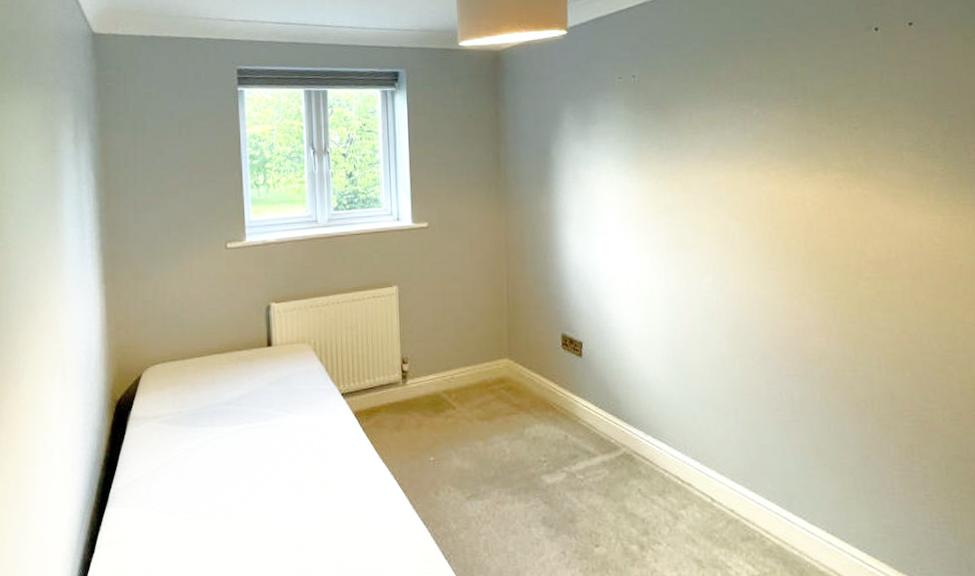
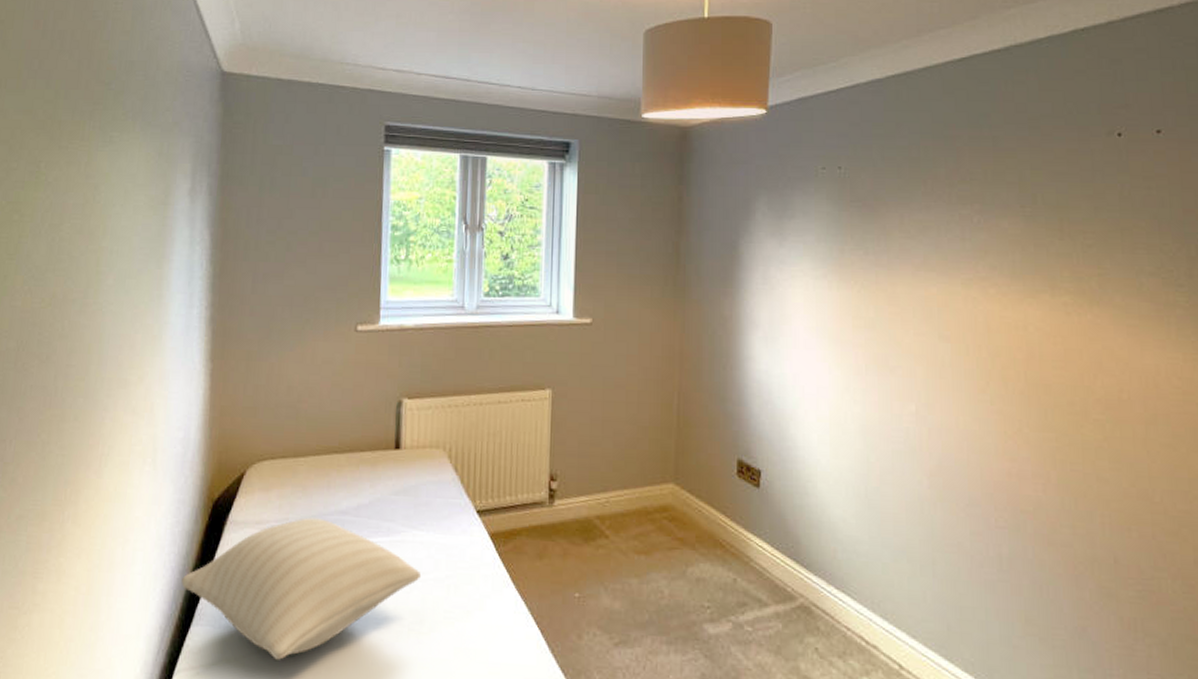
pillow: none [95,410,298,531] -> present [181,518,421,660]

